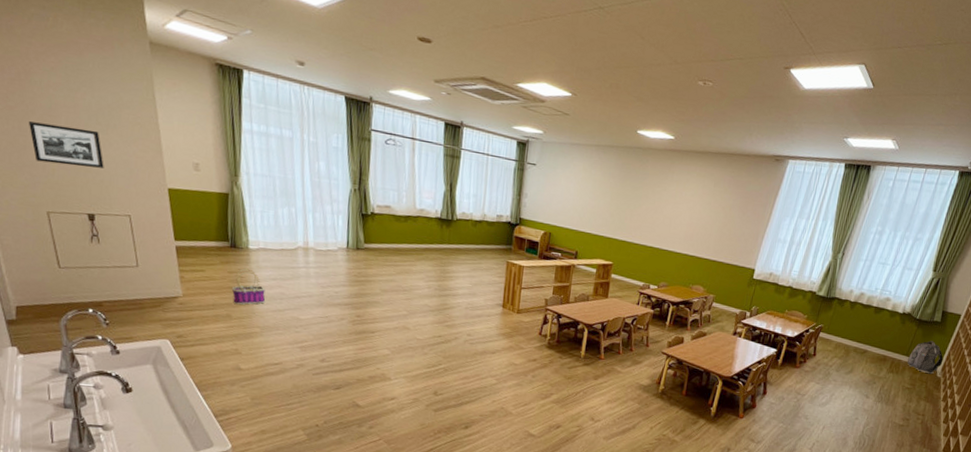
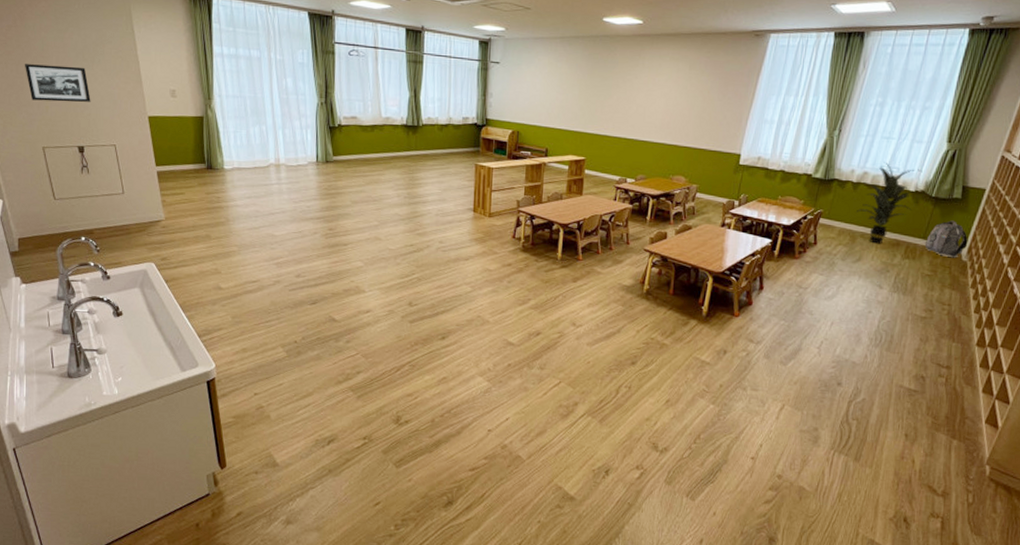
basket: present [231,268,266,305] -> none [209,188,242,225]
indoor plant: none [852,285,910,359] -> present [857,162,923,244]

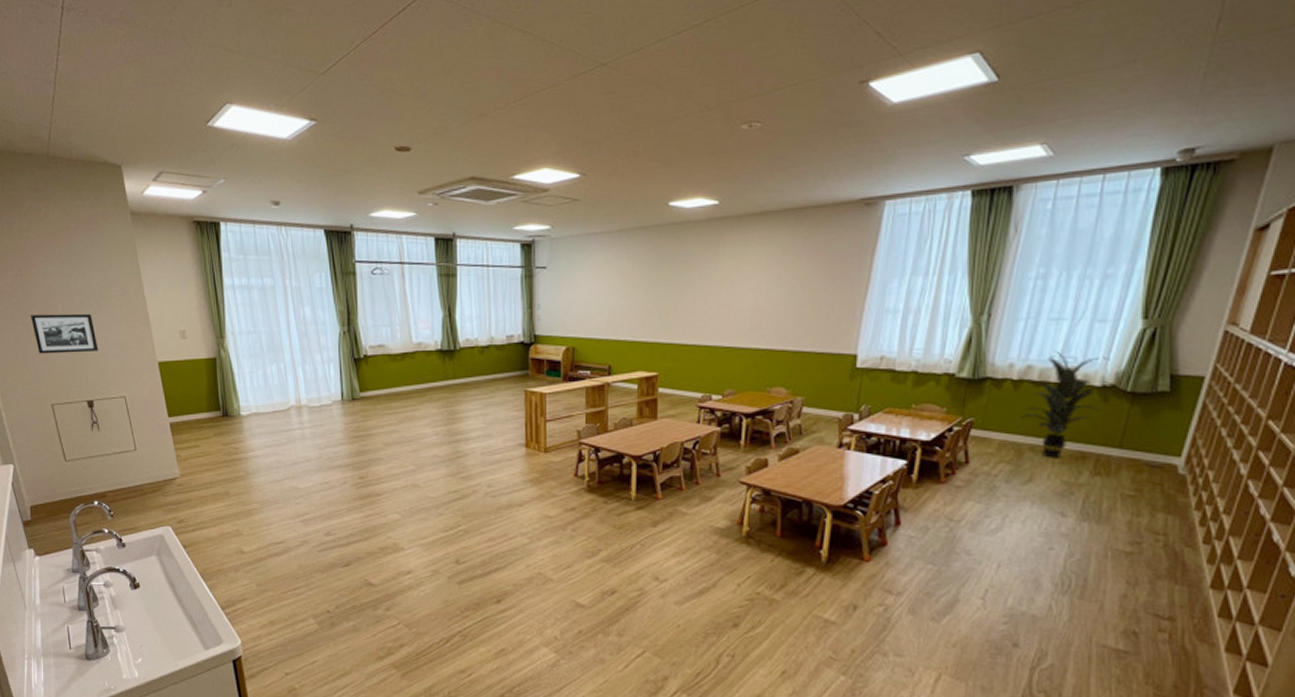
backpack: present [924,220,968,258] -> none [1121,421,1185,472]

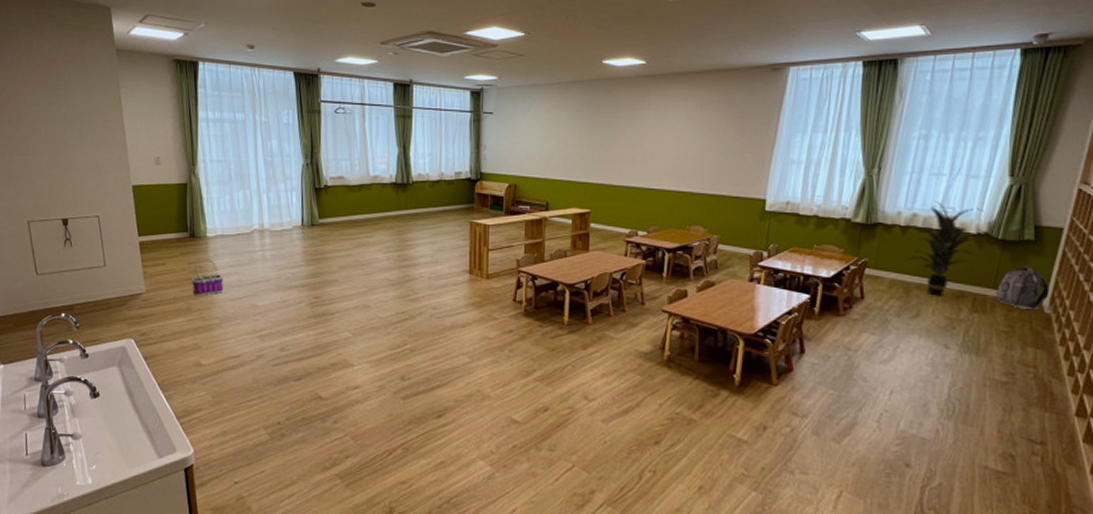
picture frame: present [30,313,99,354] -> none [14,138,77,175]
basket: none [227,438,262,480] -> present [191,257,224,297]
backpack: none [1121,421,1185,472] -> present [995,266,1049,311]

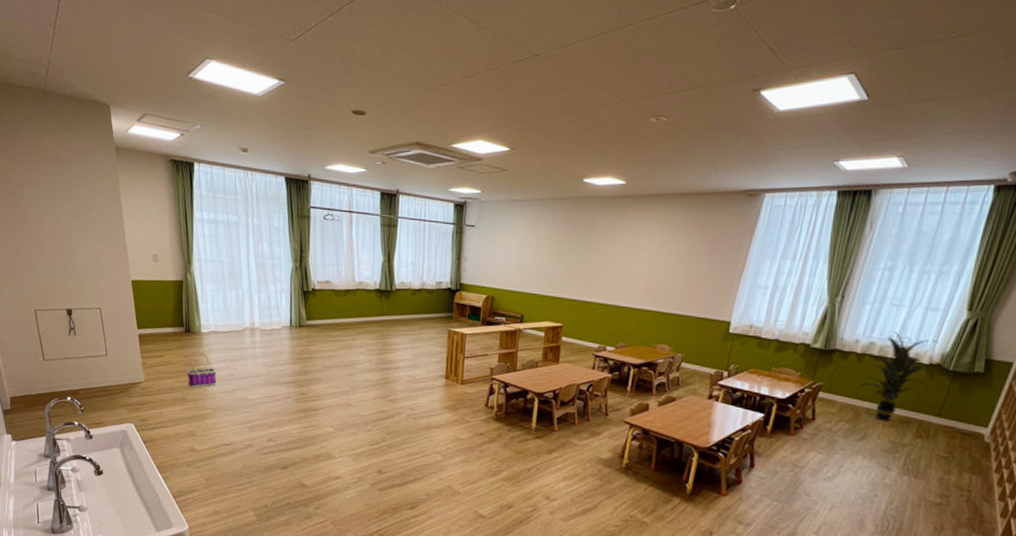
backpack: present [995,266,1049,311] -> none [940,397,992,439]

